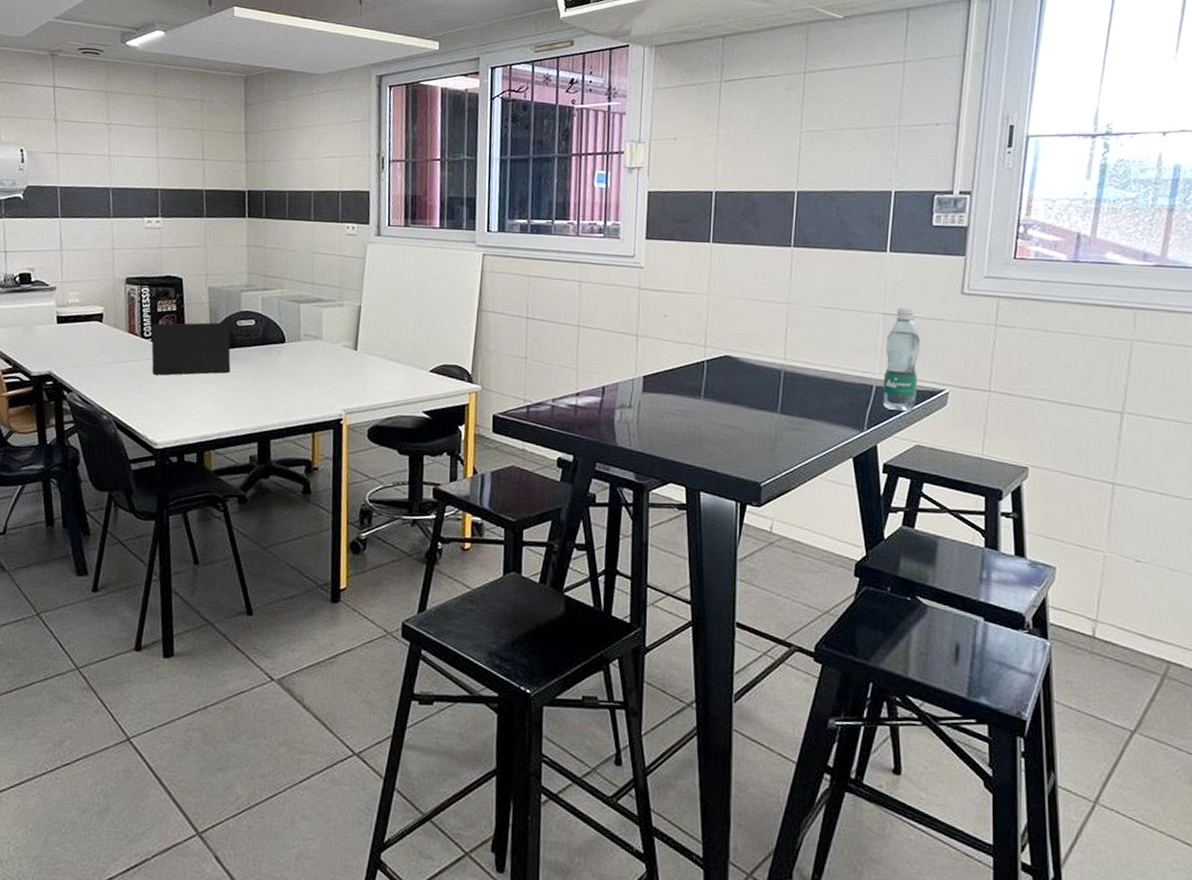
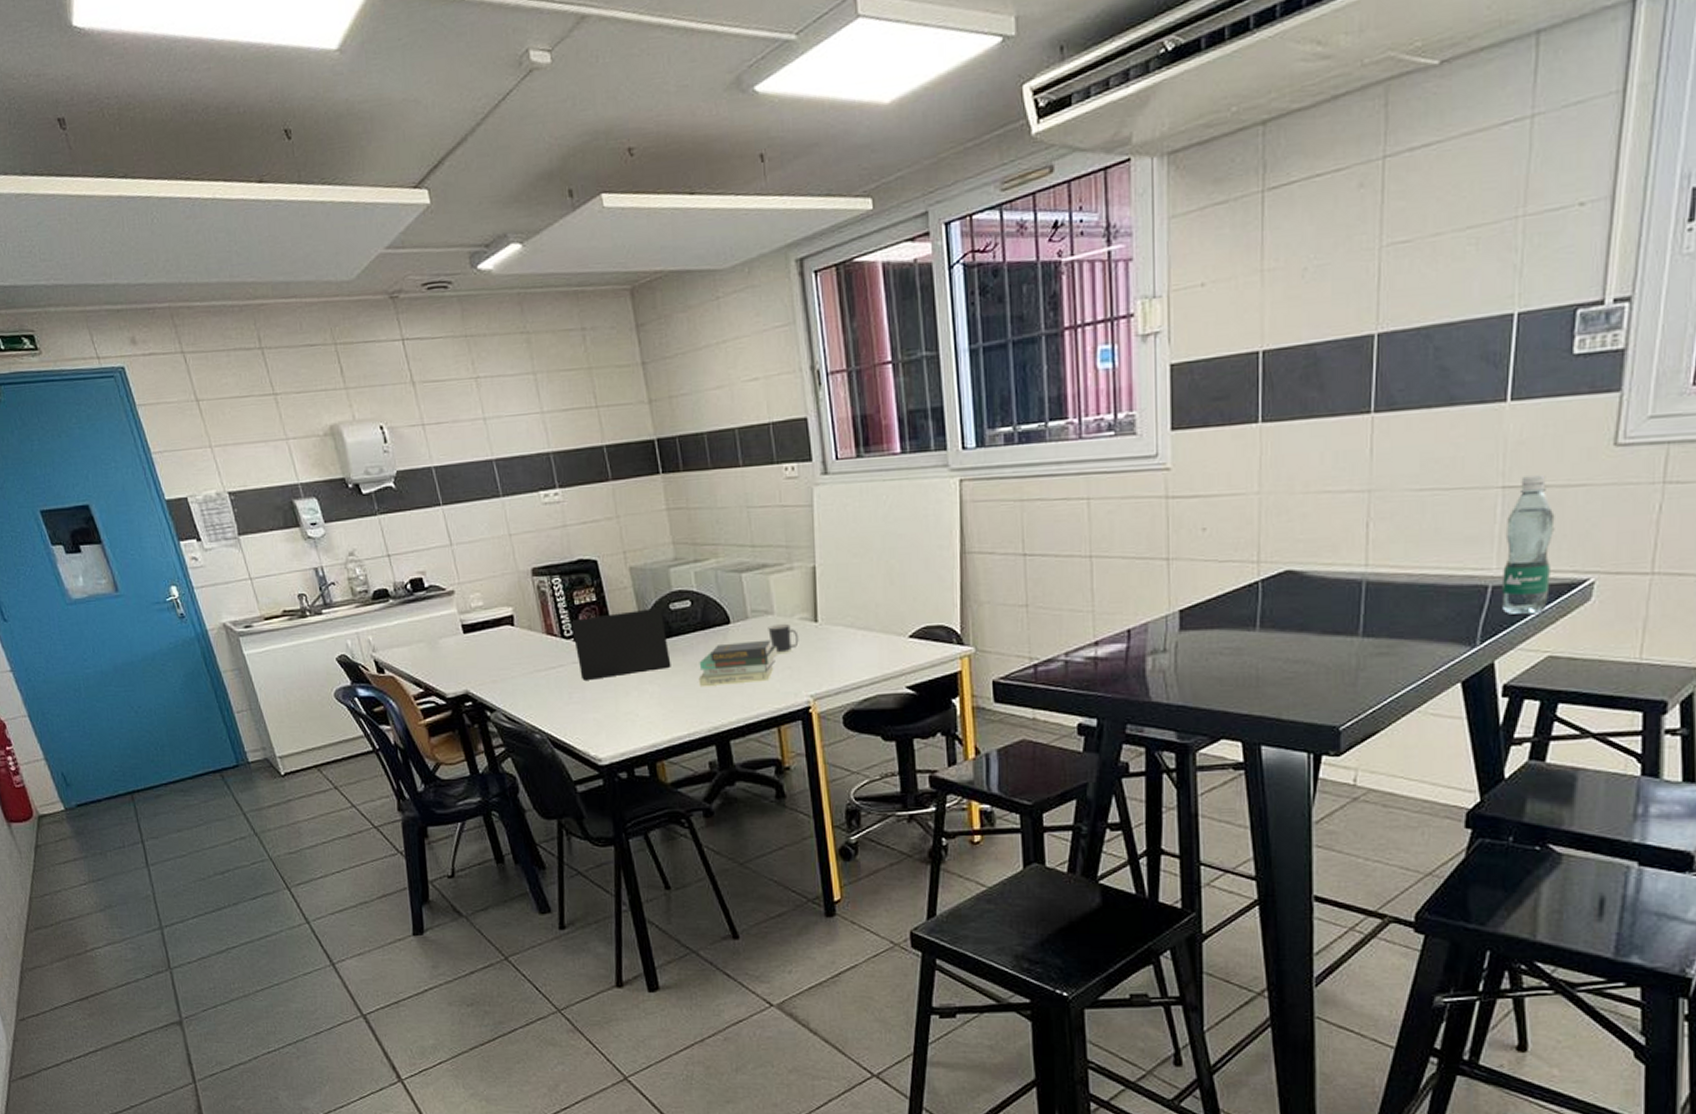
books: none [251,358,322,393] -> present [698,639,778,686]
mug: none [315,348,340,373] -> present [768,623,799,655]

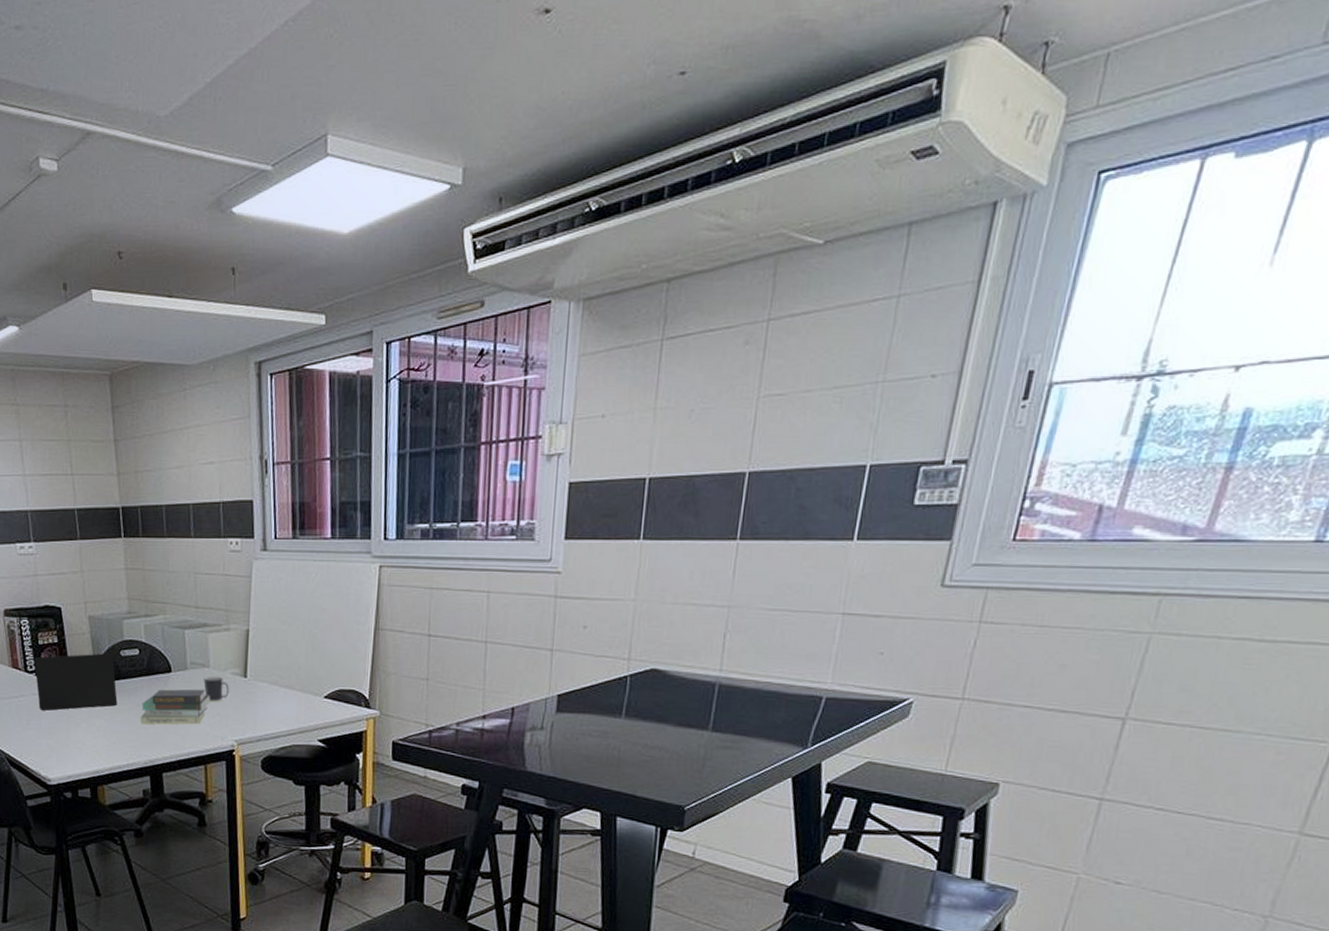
bottle: present [1501,473,1555,616] -> none [832,605,885,725]

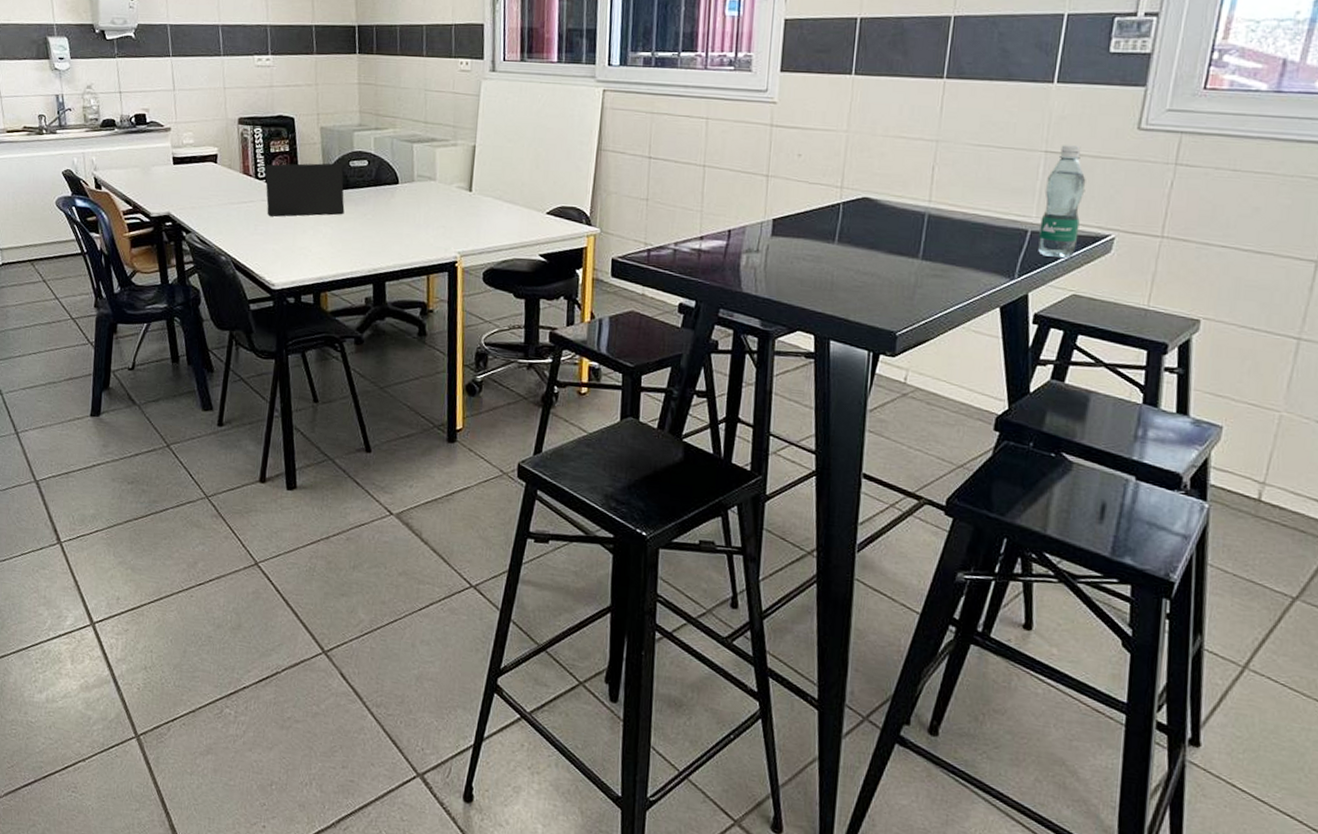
books: present [140,689,211,725] -> none [365,200,436,235]
mug: present [203,676,229,703] -> none [429,189,455,215]
bottle: none [832,605,885,725] -> present [1037,144,1086,259]

